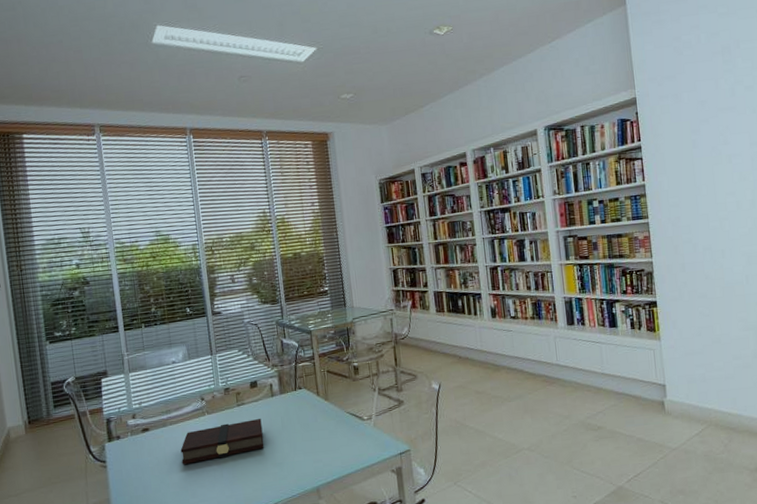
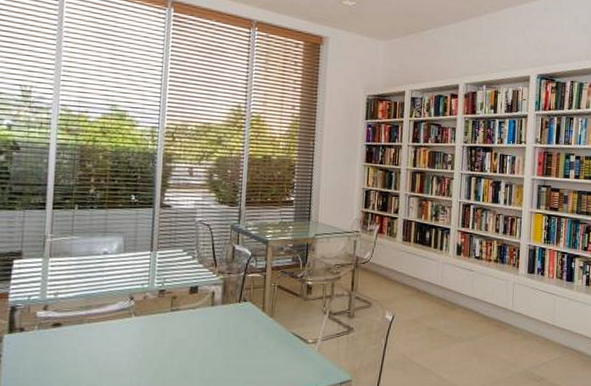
book: present [180,419,264,465] -> none [94,328,196,369]

